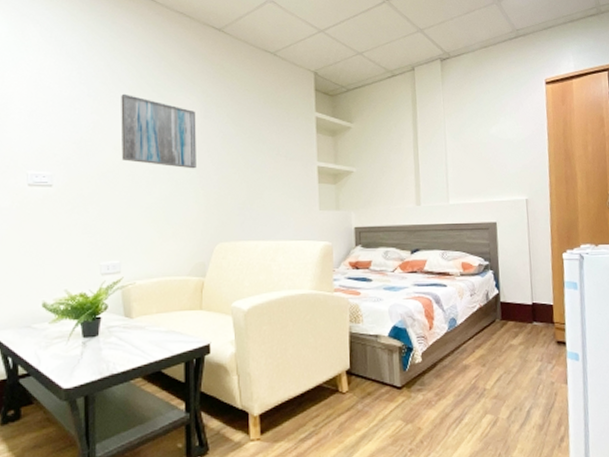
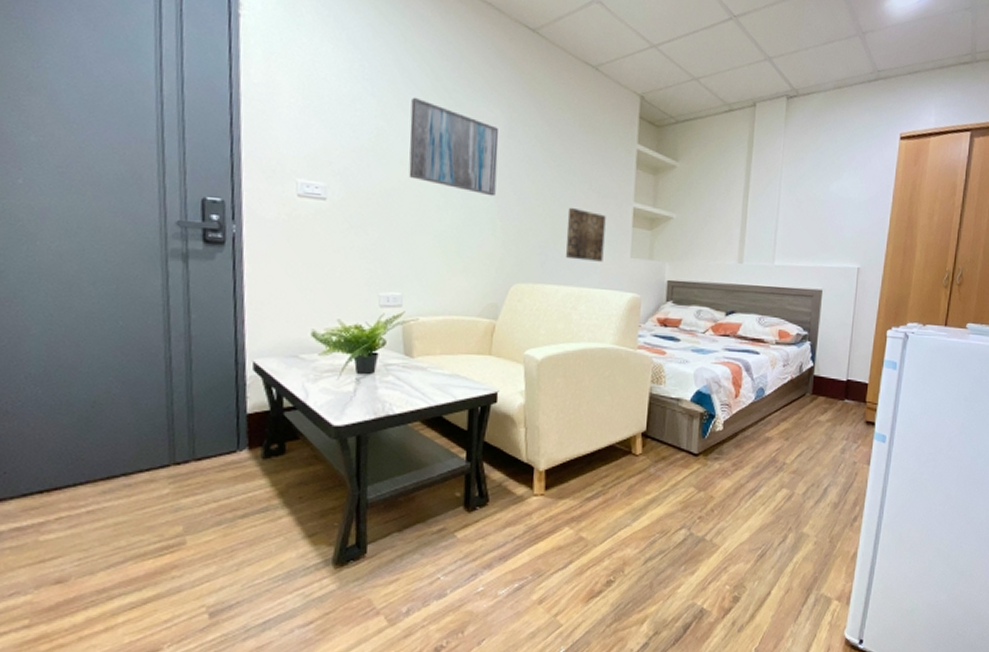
wall art: none [260,171,295,217] -> present [565,207,606,262]

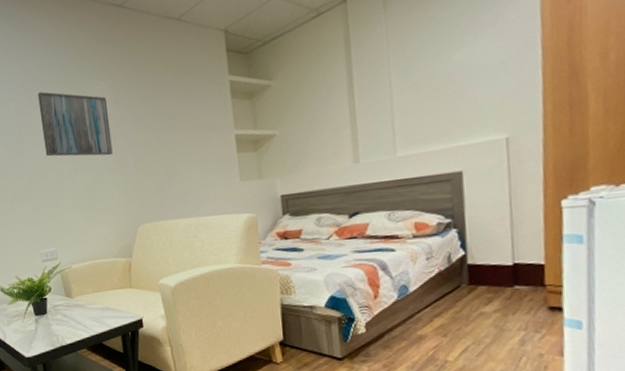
wall art: present [565,207,606,262] -> none [175,147,215,194]

